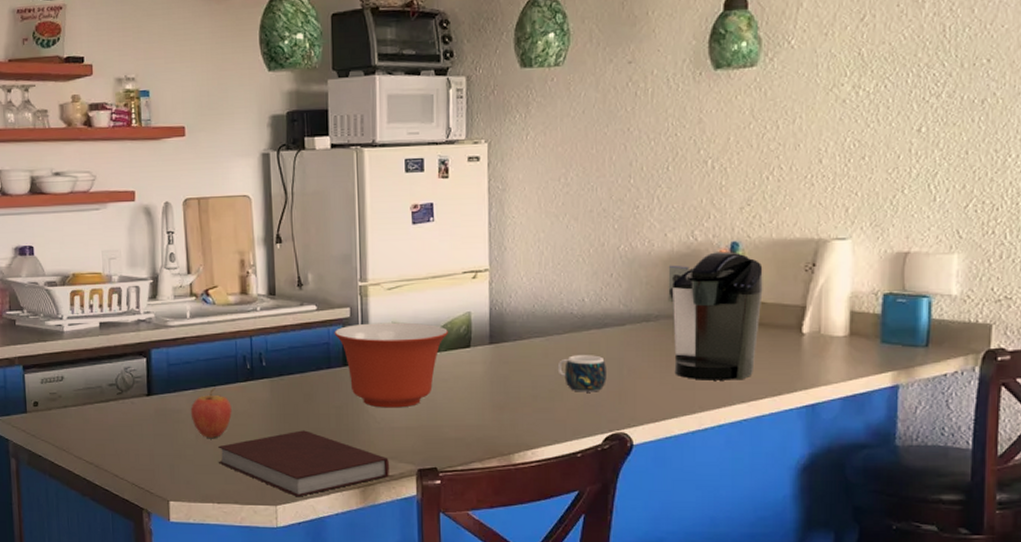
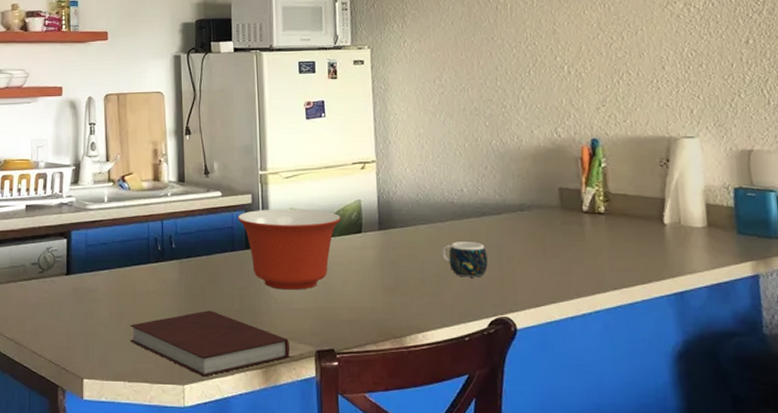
fruit: present [190,387,232,438] -> none [105,267,144,317]
coffee maker: present [668,251,763,380] -> none [536,147,625,268]

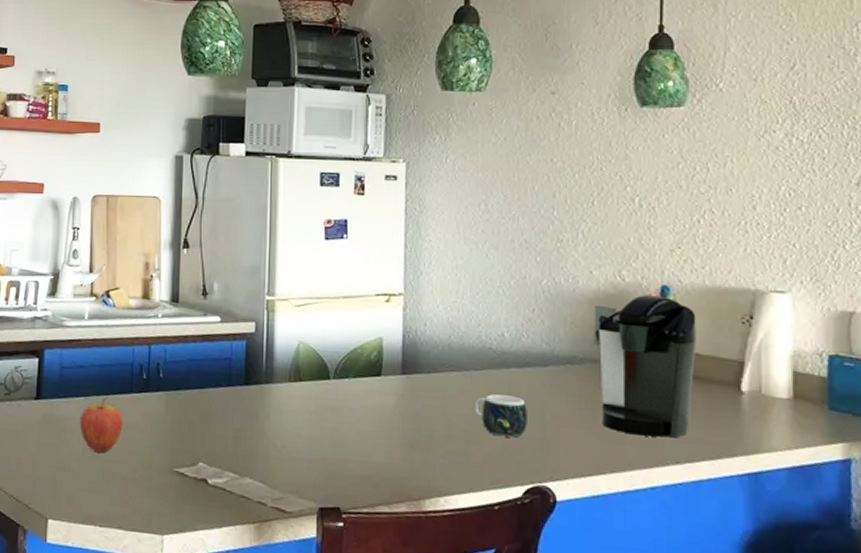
fruit: none [105,267,144,317] -> present [79,395,123,452]
notebook: present [130,310,290,377] -> none [105,452,288,528]
mixing bowl: present [237,209,342,290] -> none [237,340,359,437]
coffee maker: none [536,147,625,268] -> present [594,295,697,438]

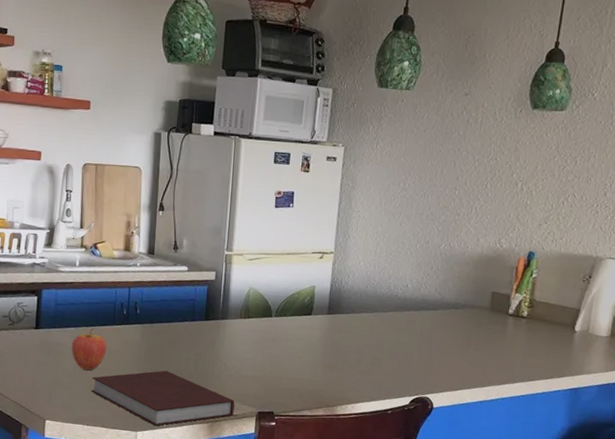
notebook: none [105,452,288,528] -> present [91,370,235,426]
mug: present [474,394,527,438] -> none [380,330,419,362]
coffee maker: present [594,295,697,438] -> none [472,258,551,364]

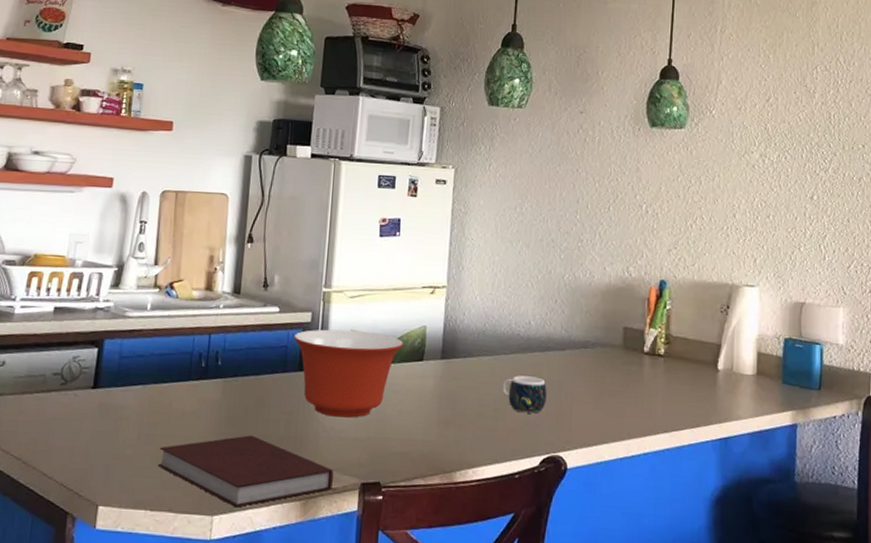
fruit: present [71,327,107,370] -> none [135,383,180,438]
mixing bowl: none [200,286,296,360] -> present [293,329,405,418]
mug: none [380,330,419,362] -> present [502,376,547,414]

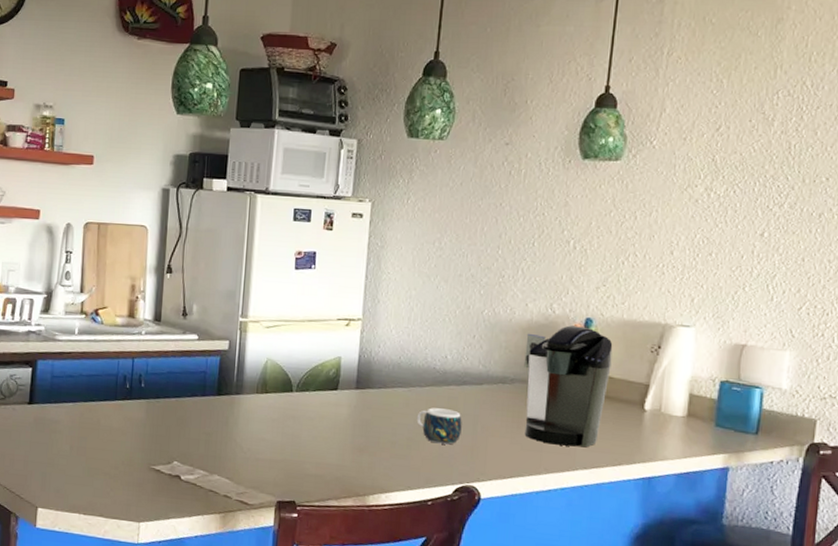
notebook: present [158,435,334,508] -> none [89,452,251,516]
mixing bowl: present [293,329,405,418] -> none [211,357,319,441]
coffee maker: none [604,288,686,410] -> present [524,325,613,448]

